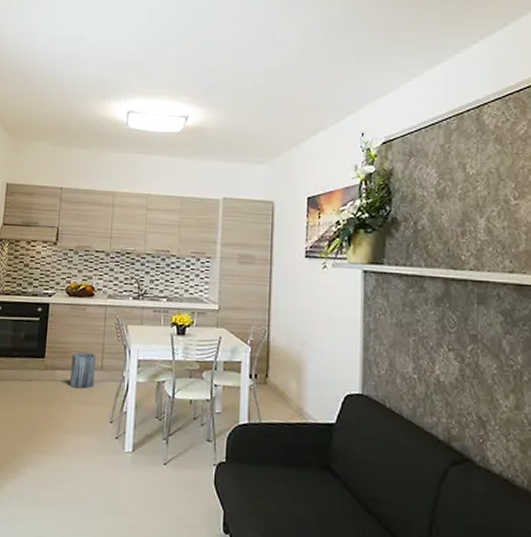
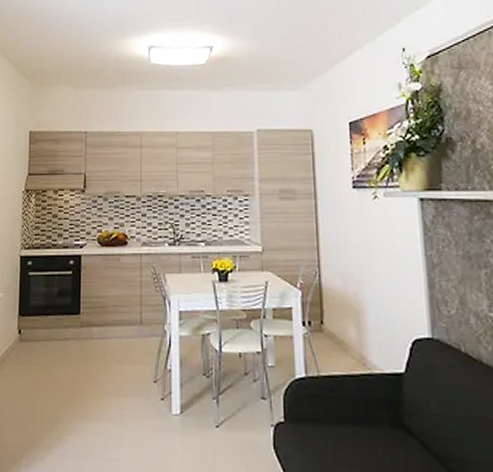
trash can: present [70,352,96,390] -> none [109,307,133,347]

